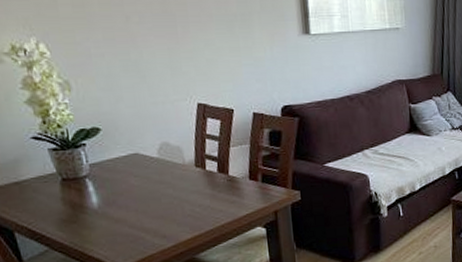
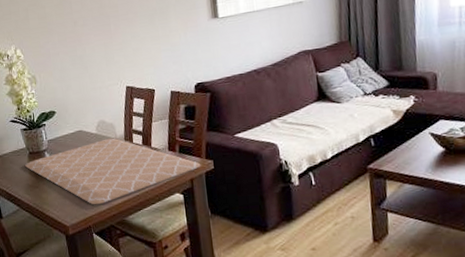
placemat: none [56,163,287,242] -> present [25,138,201,205]

